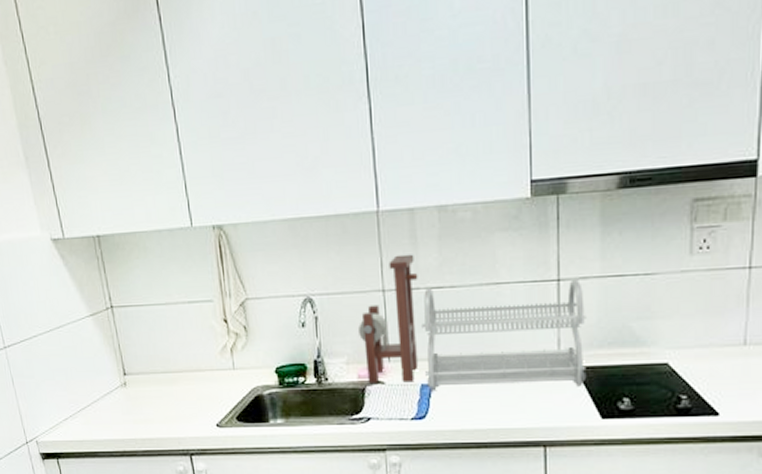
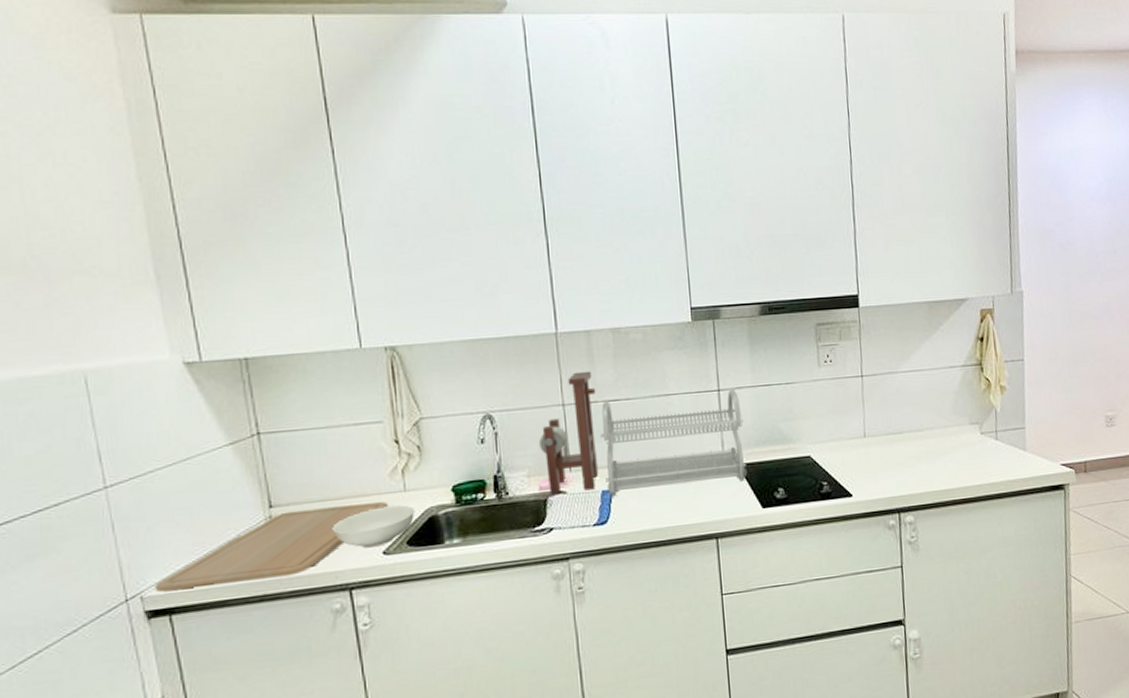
chopping board: none [45,378,220,439] -> present [155,502,389,593]
bowl: none [174,382,243,419] -> present [332,504,416,548]

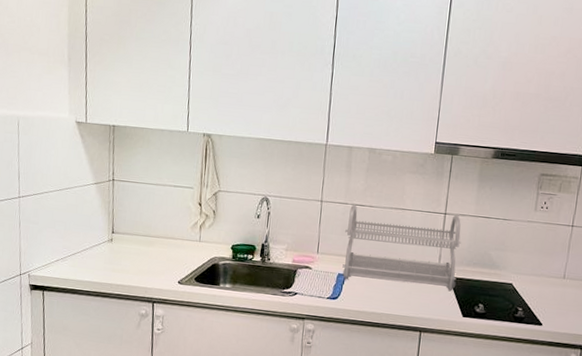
chopping board: present [155,502,389,593] -> none [37,238,187,284]
bowl: present [332,504,416,548] -> none [148,249,204,277]
paper towel holder: present [539,372,598,494] -> none [298,178,348,271]

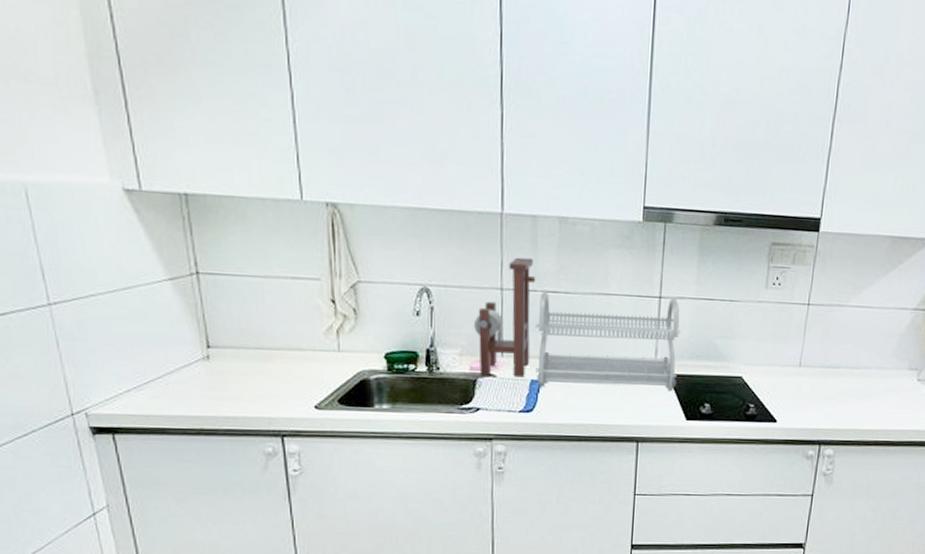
paper towel holder: none [298,178,348,271] -> present [474,258,536,378]

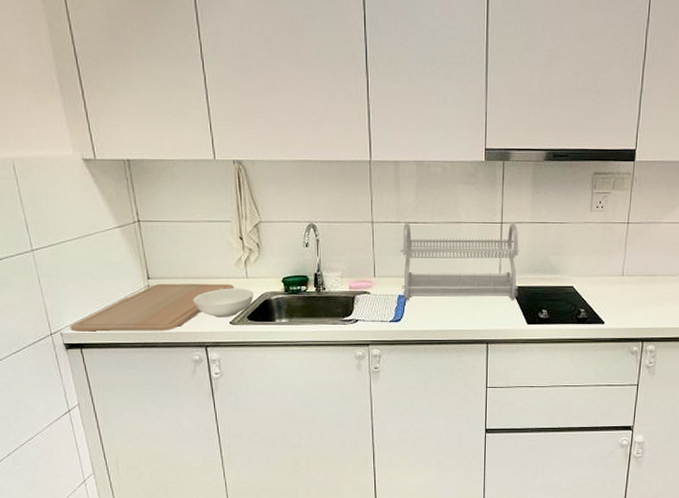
chopping board: none [98,354,322,415] -> present [70,283,234,332]
bowl: none [267,363,348,401] -> present [193,288,254,318]
paper towel holder: present [474,258,536,378] -> none [352,197,399,294]

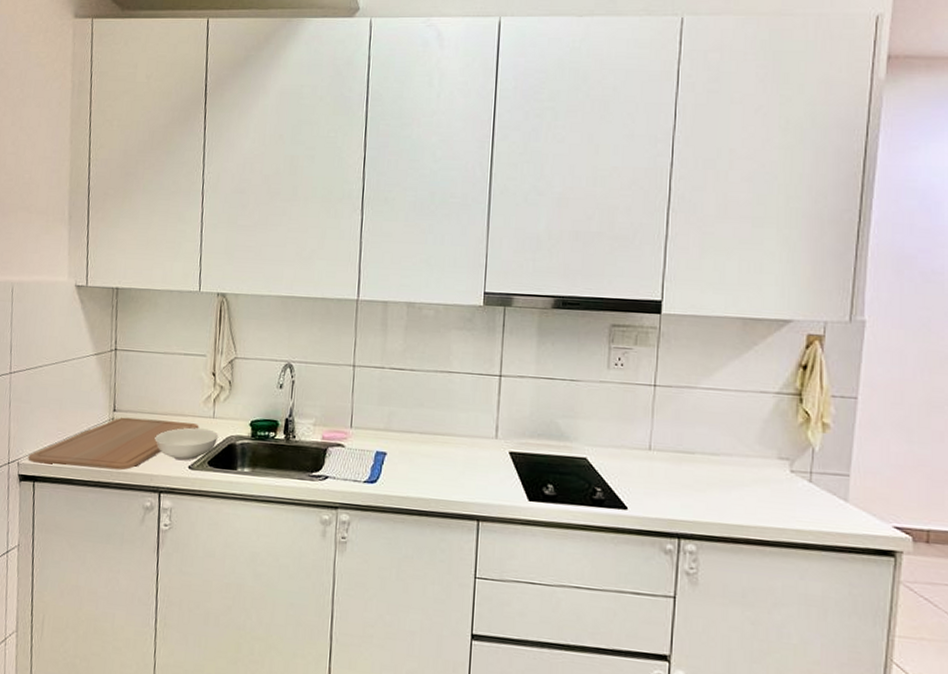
dish rack: present [400,222,520,301] -> none [381,368,521,470]

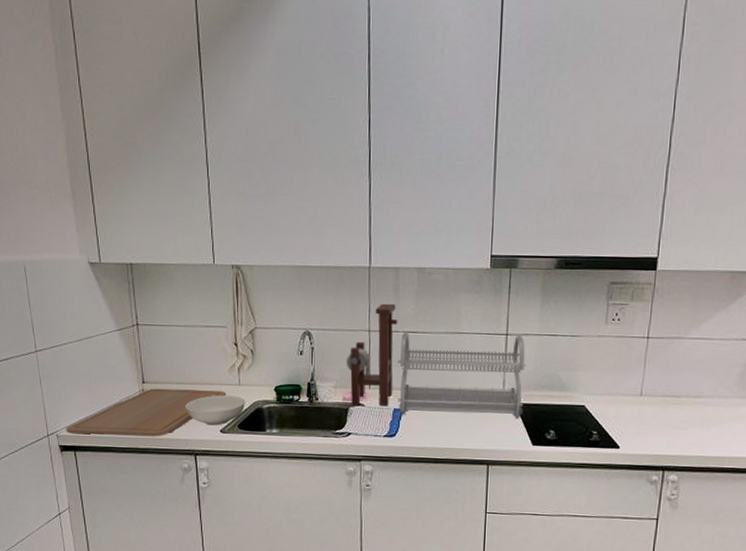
paper towel holder: none [328,339,385,449] -> present [347,304,398,407]
dish rack: none [381,368,521,470] -> present [397,331,526,419]

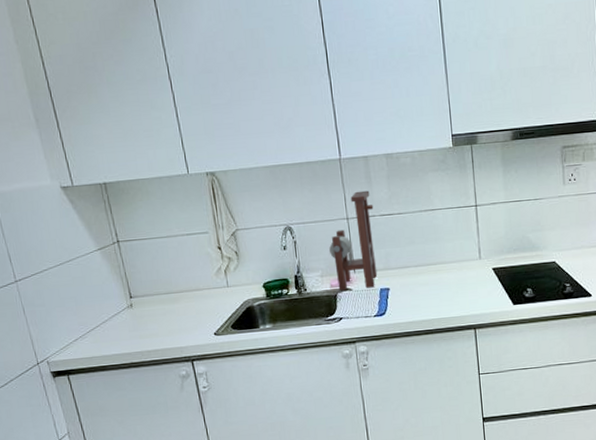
chopping board: present [66,388,227,437] -> none [56,295,216,359]
bowl: present [185,395,246,426] -> none [176,297,237,330]
dish rack: present [397,331,526,419] -> none [377,204,500,294]

